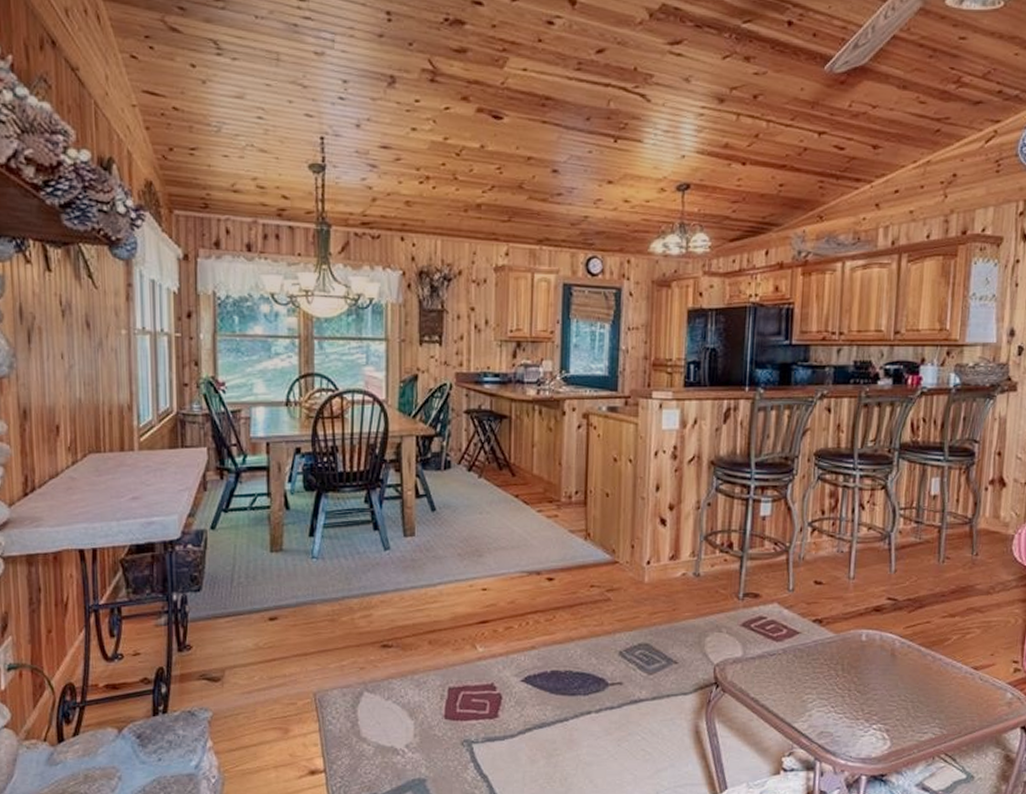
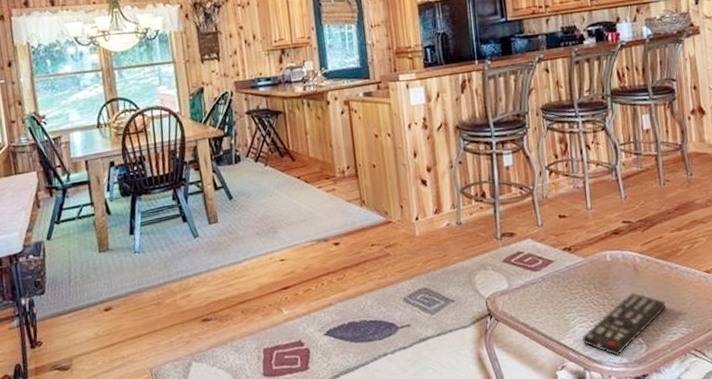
remote control: none [818,681,921,749] -> present [582,293,666,356]

